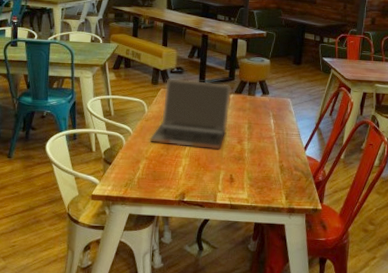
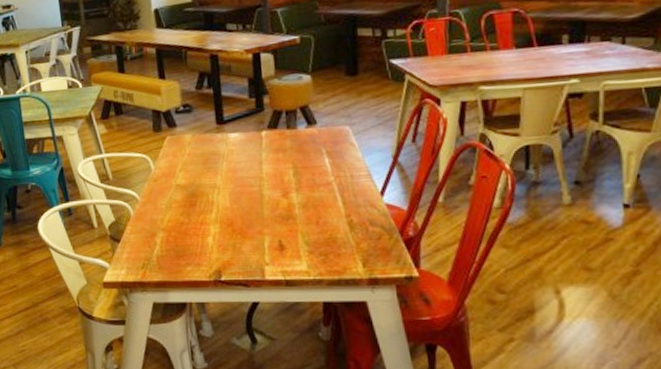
laptop: present [149,78,231,150] -> none [162,117,265,209]

